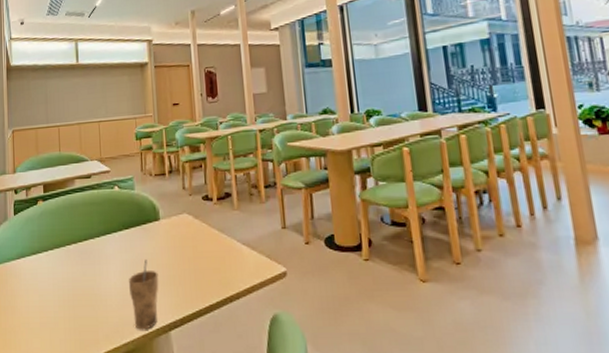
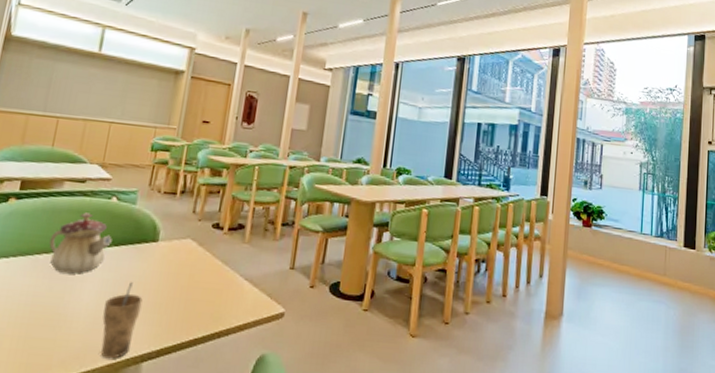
teapot: none [74,203,122,259] -> present [49,212,112,274]

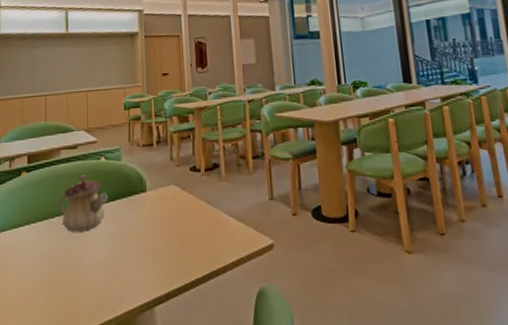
cup: present [101,282,143,359] -> none [113,233,144,306]

